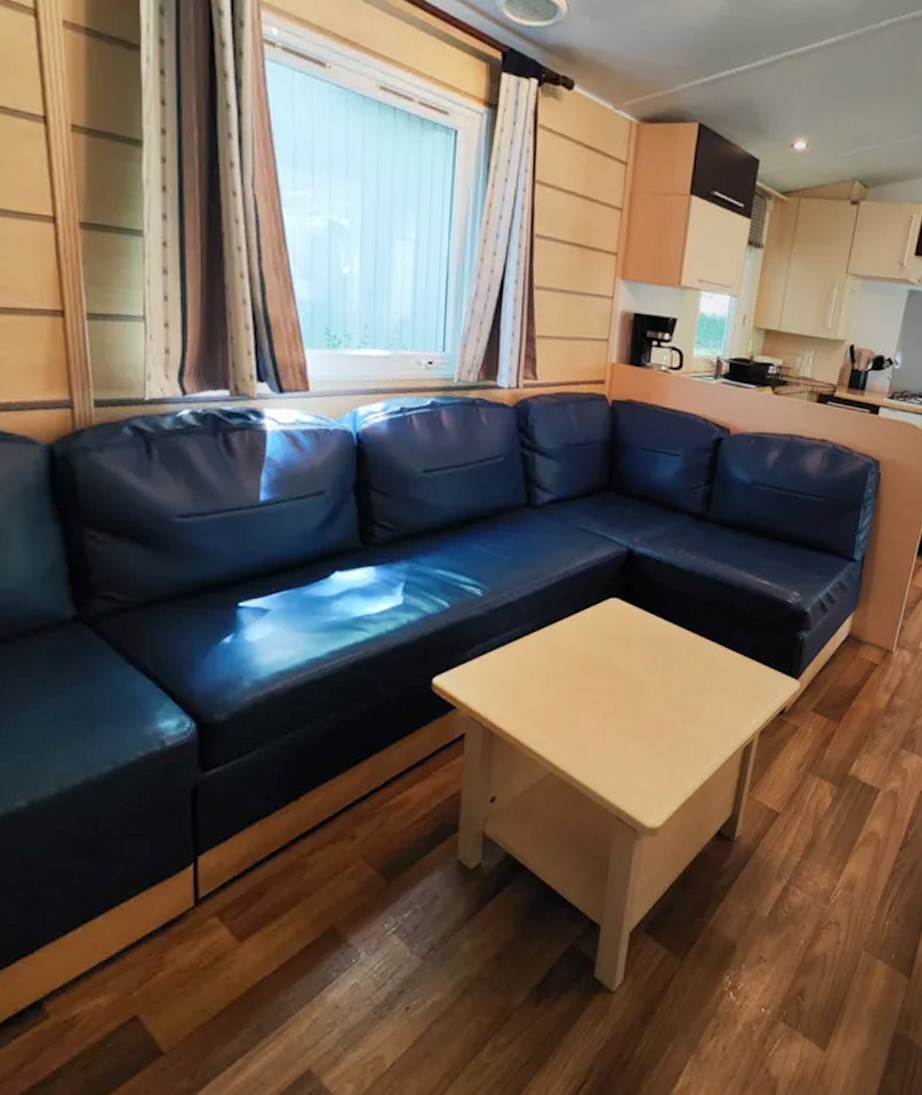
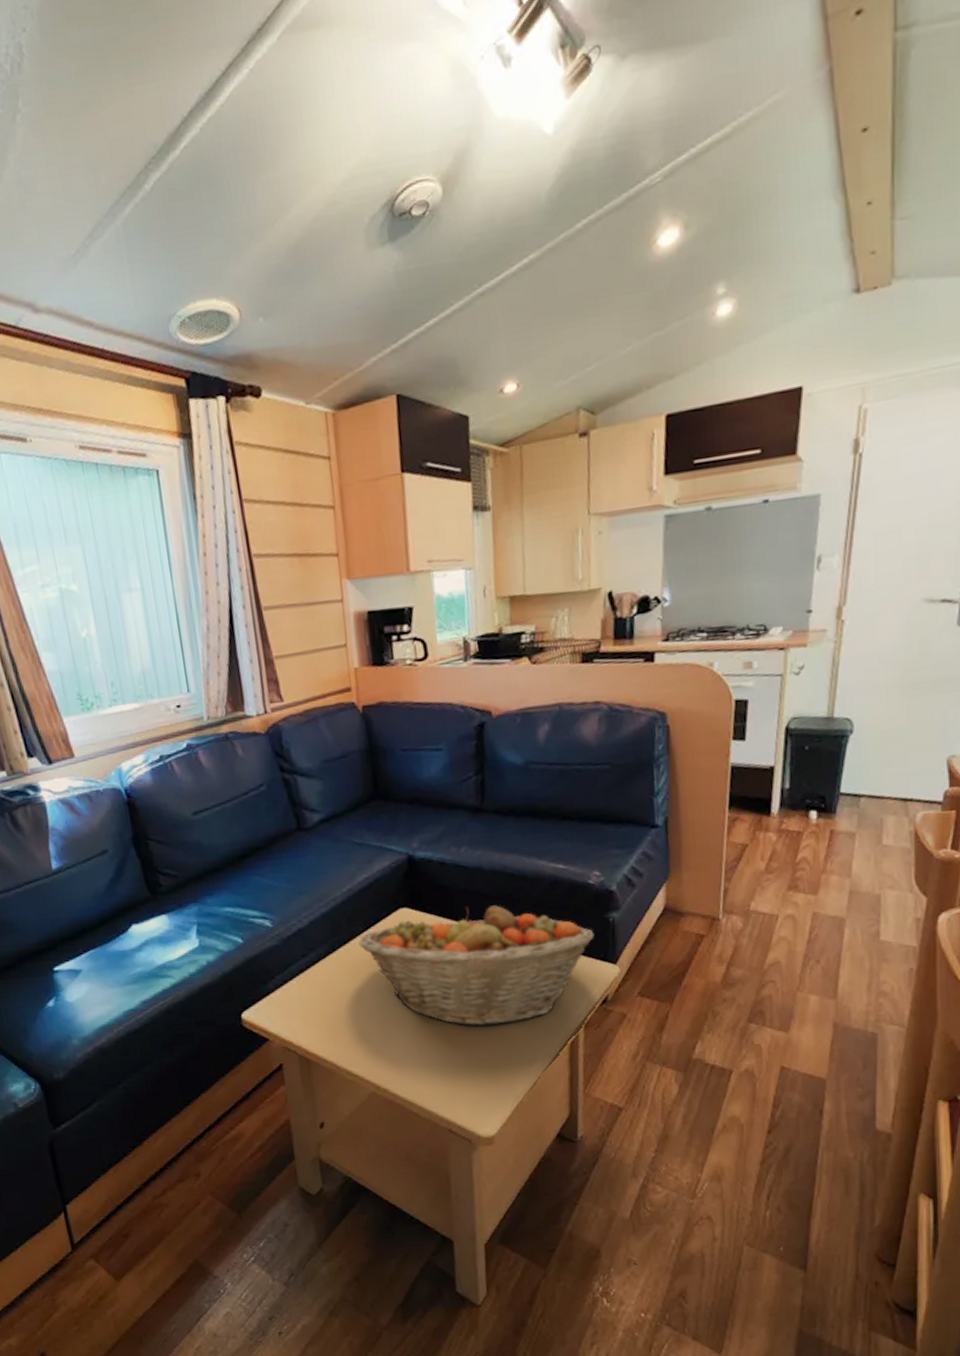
fruit basket: none [565,606,784,723] -> present [359,905,594,1027]

